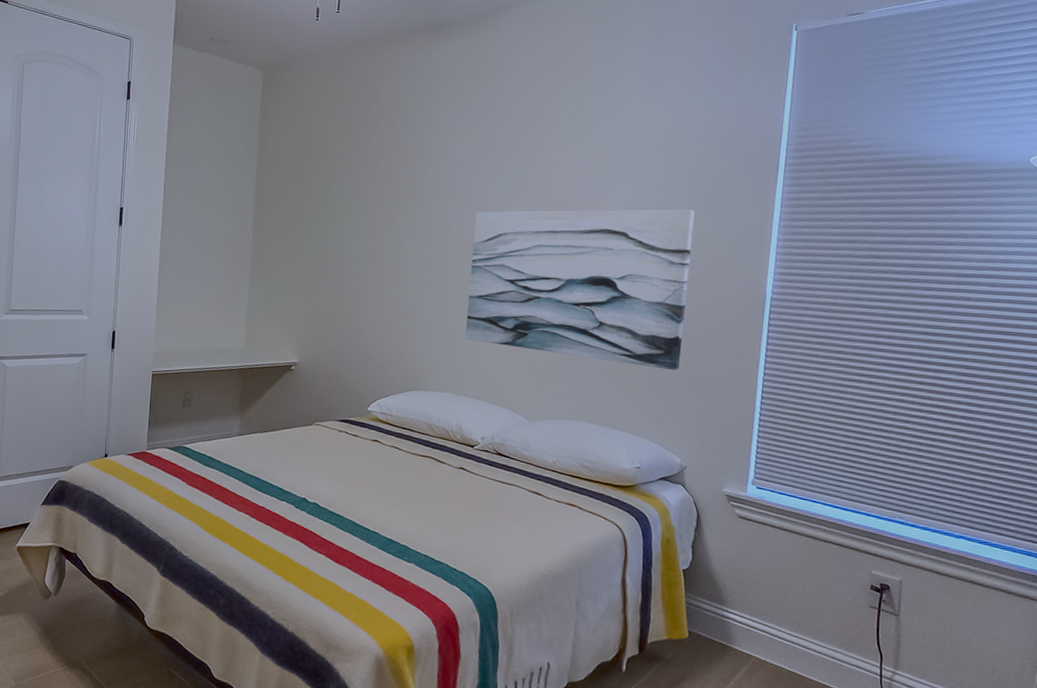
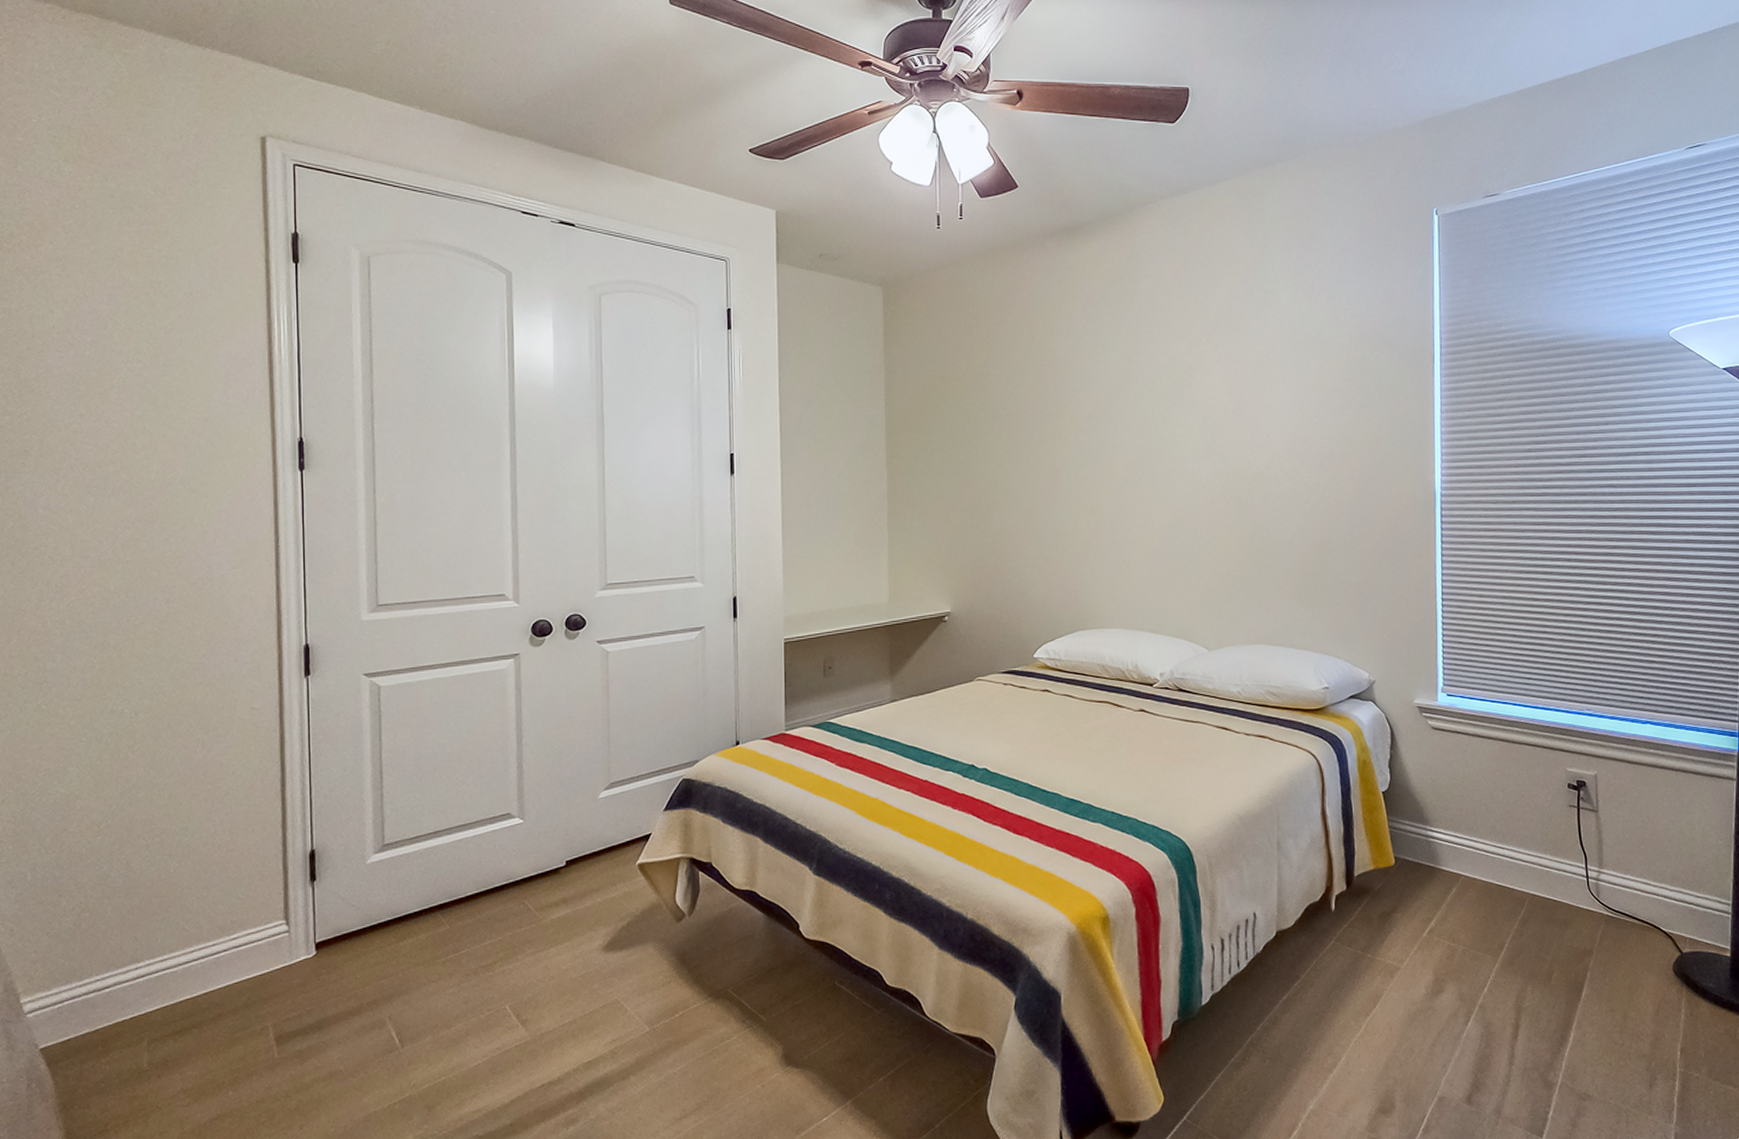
wall art: present [464,209,695,371] -> none [1130,408,1358,581]

